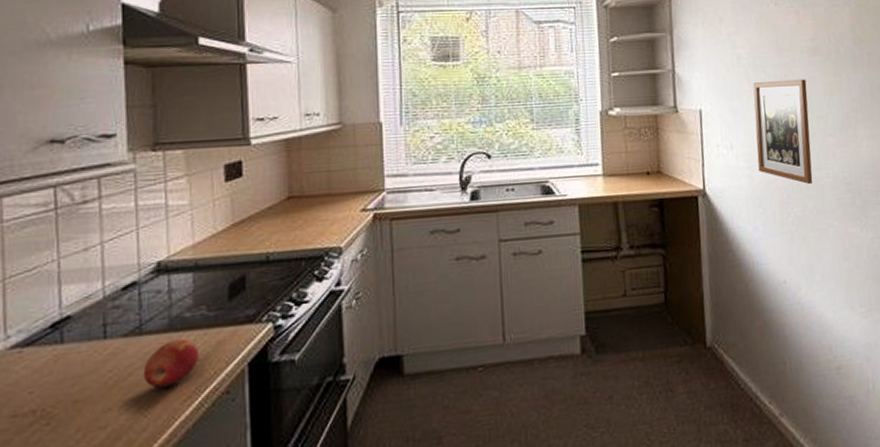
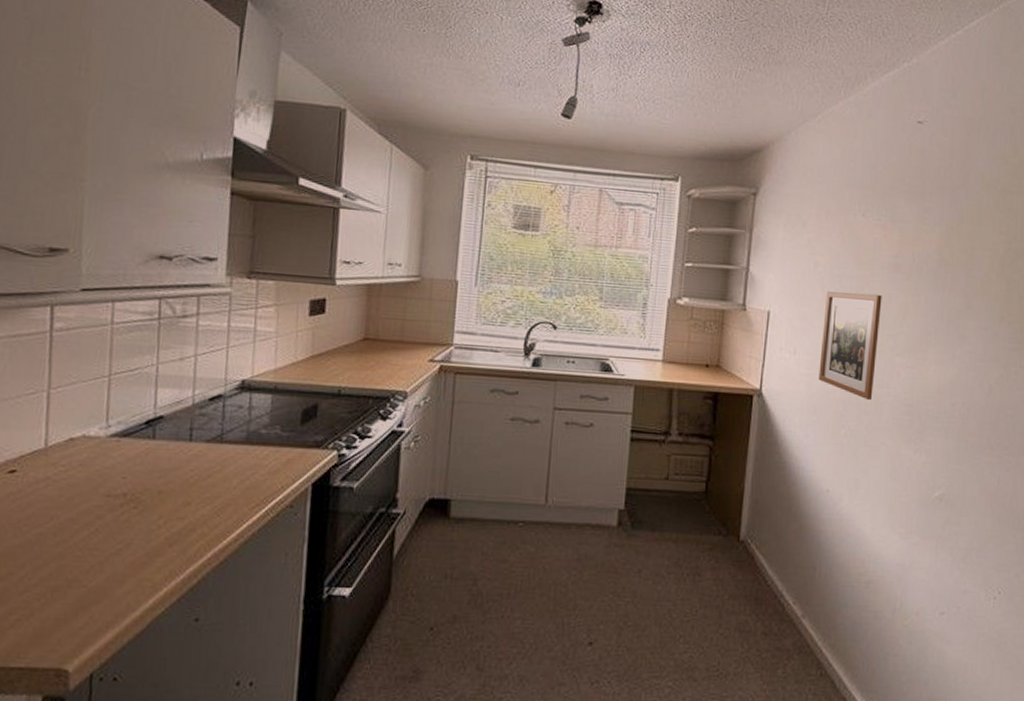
apple: present [143,338,200,389] -> none [219,452,271,493]

